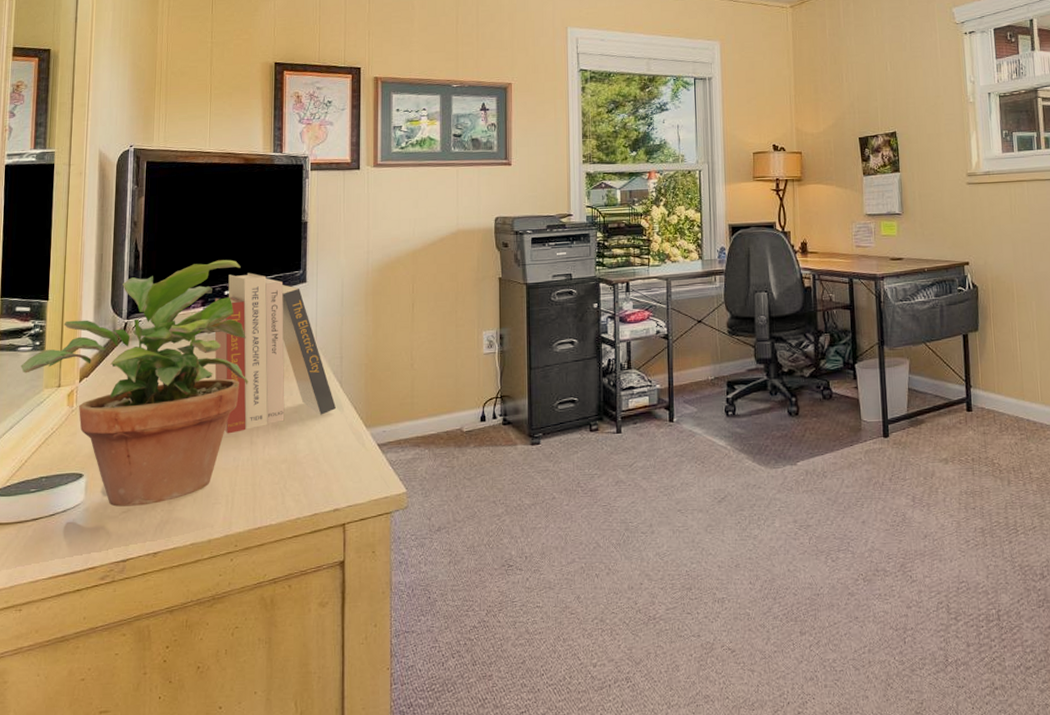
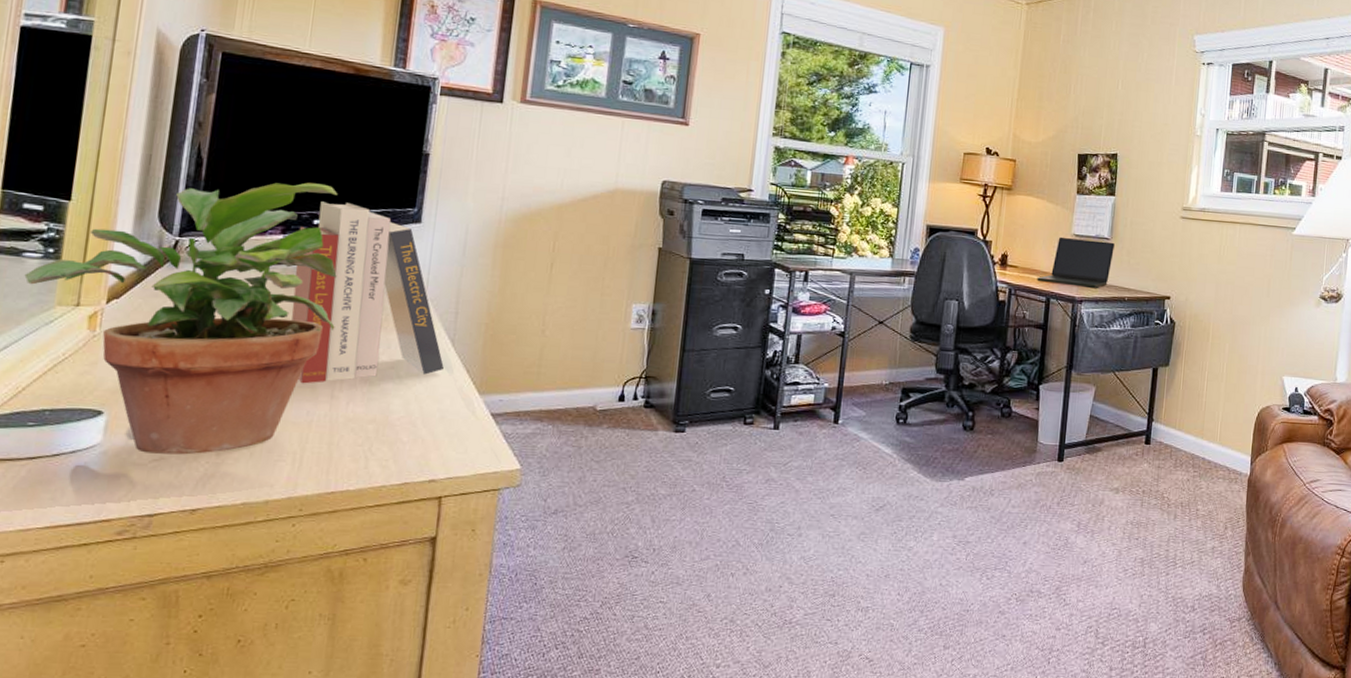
laptop: none [837,217,907,265] -> present [1037,237,1115,288]

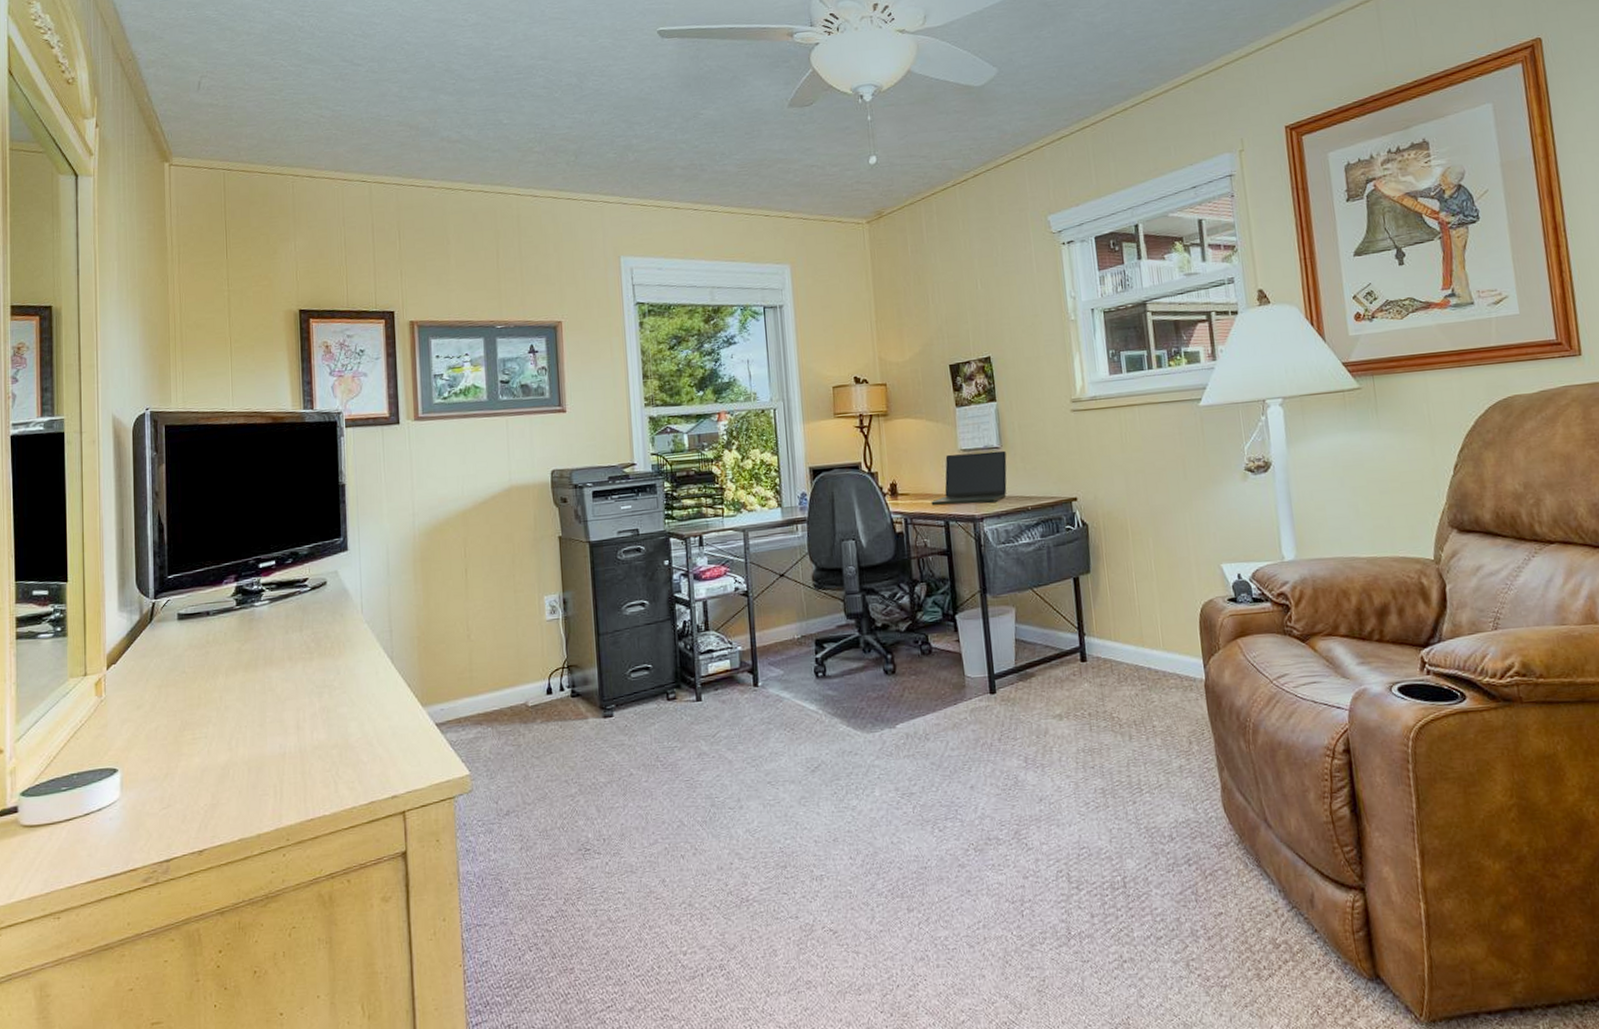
potted plant: present [24,182,338,455] -> none [42,529,291,803]
books: present [291,201,444,384] -> none [248,542,388,719]

